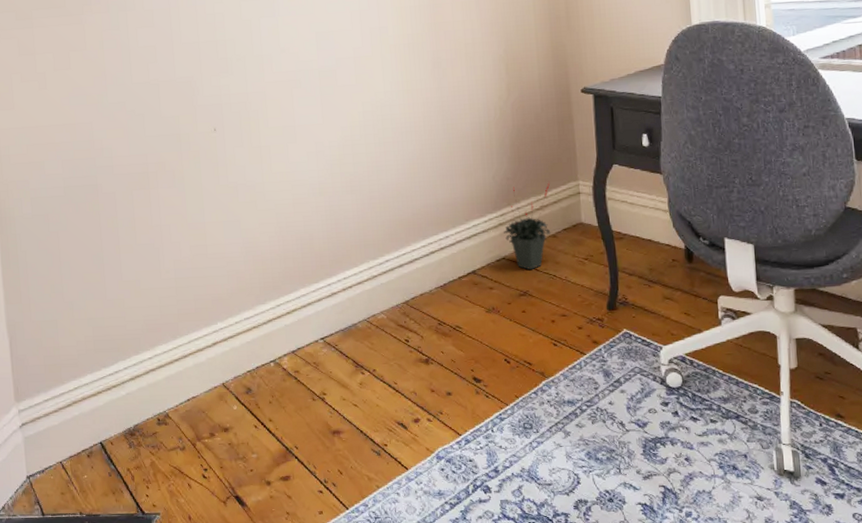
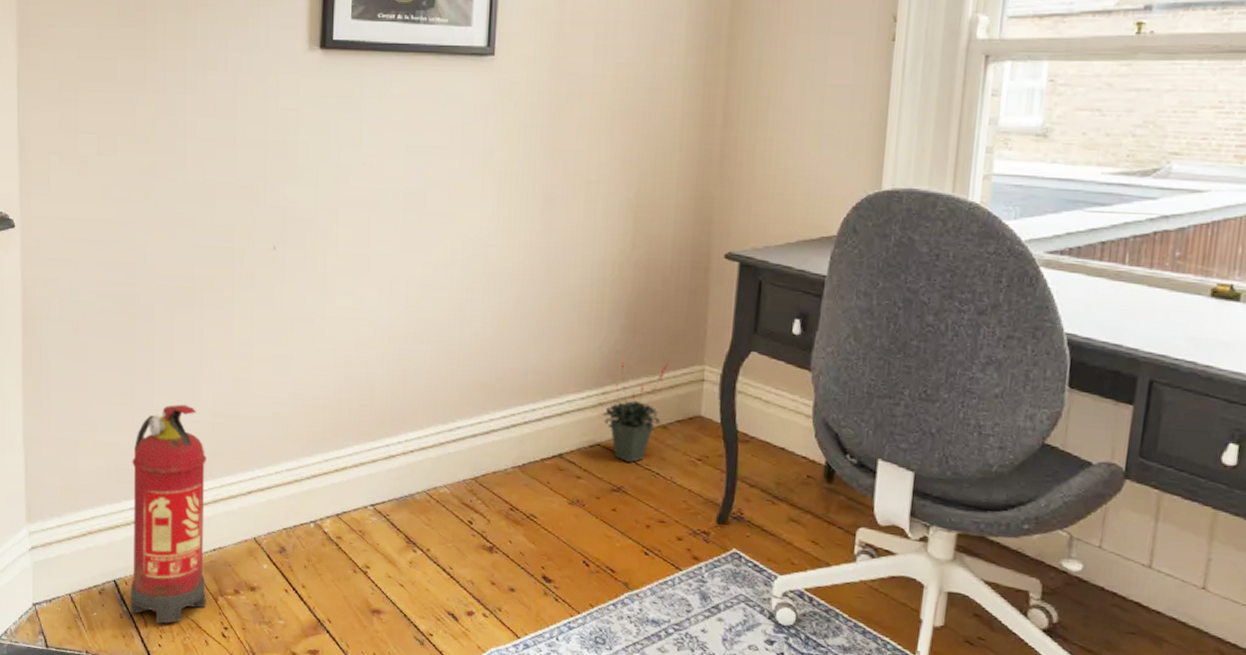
fire extinguisher: none [107,274,186,477] -> present [130,404,206,624]

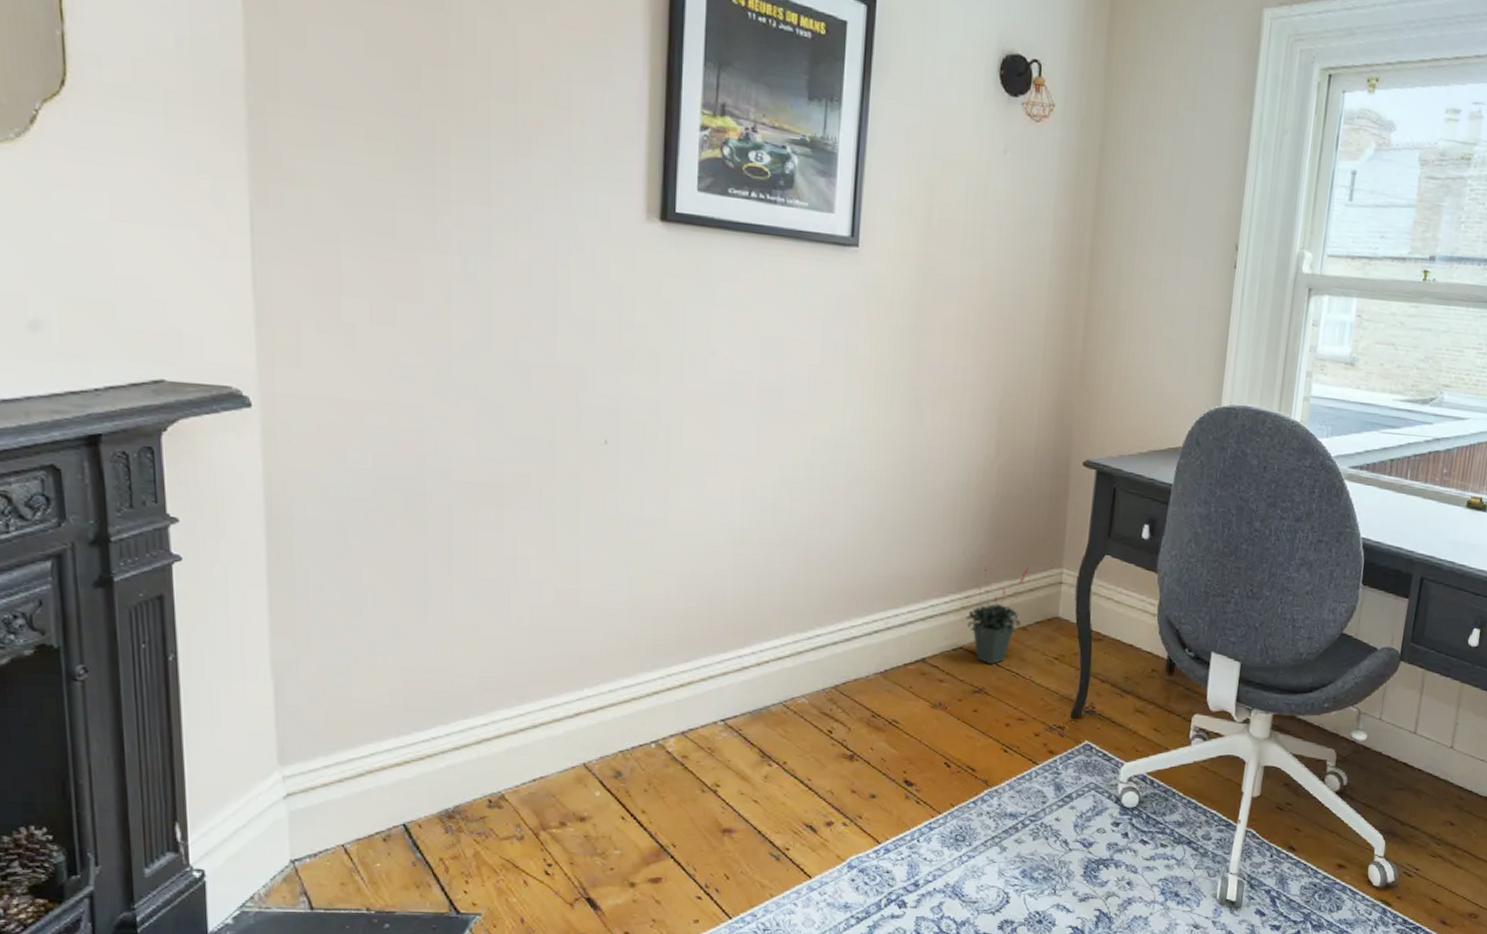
fire extinguisher: present [130,404,206,624] -> none [425,619,524,869]

